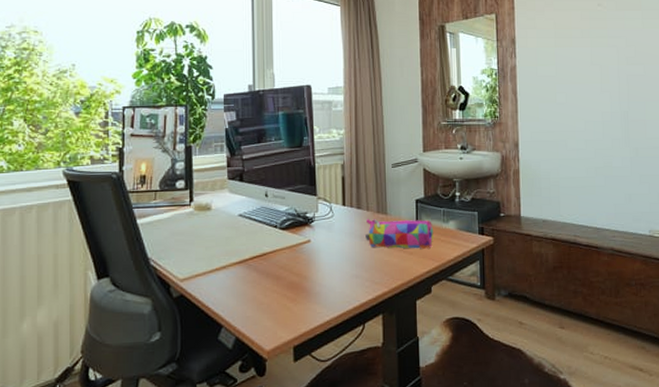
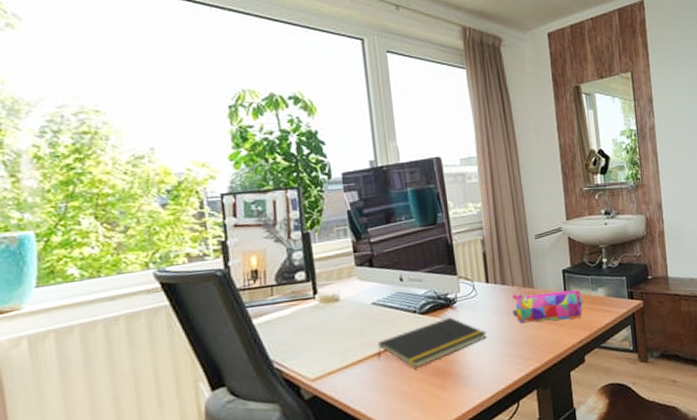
notepad: none [240,235,339,280] -> present [378,317,487,368]

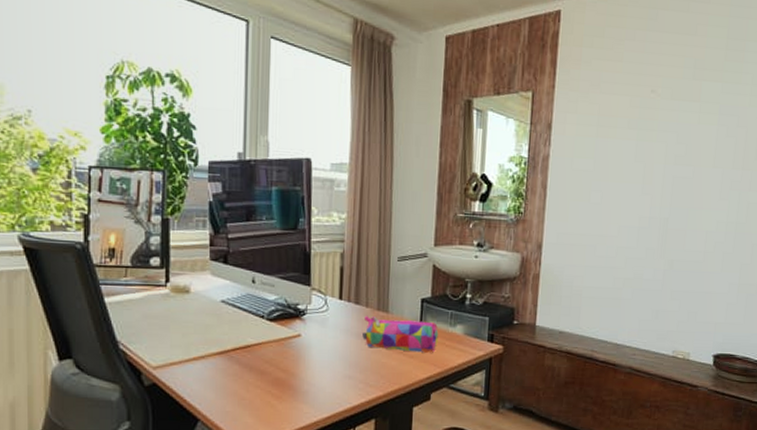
notepad: present [378,317,487,368] -> none [220,328,332,374]

